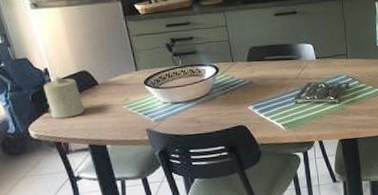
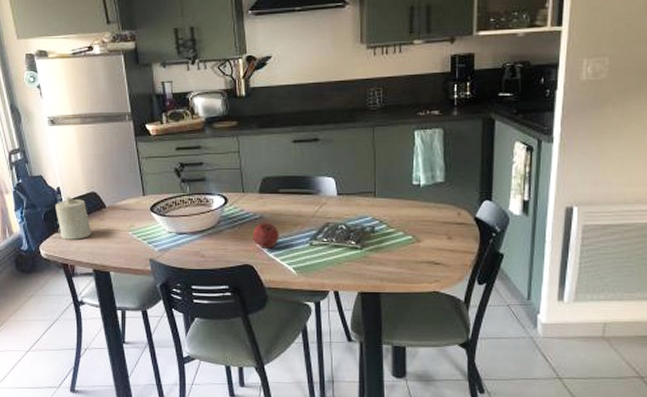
apple: none [244,87,268,110] -> present [253,223,279,249]

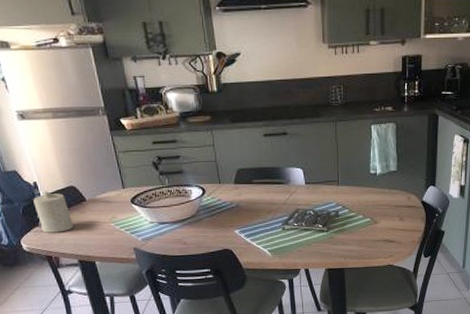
apple: present [253,223,279,249] -> none [231,211,255,234]

